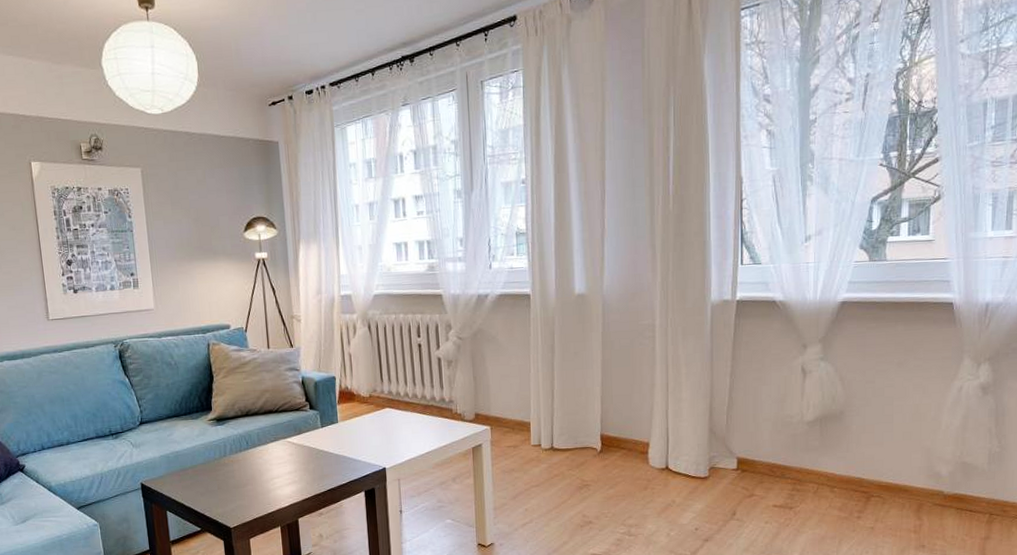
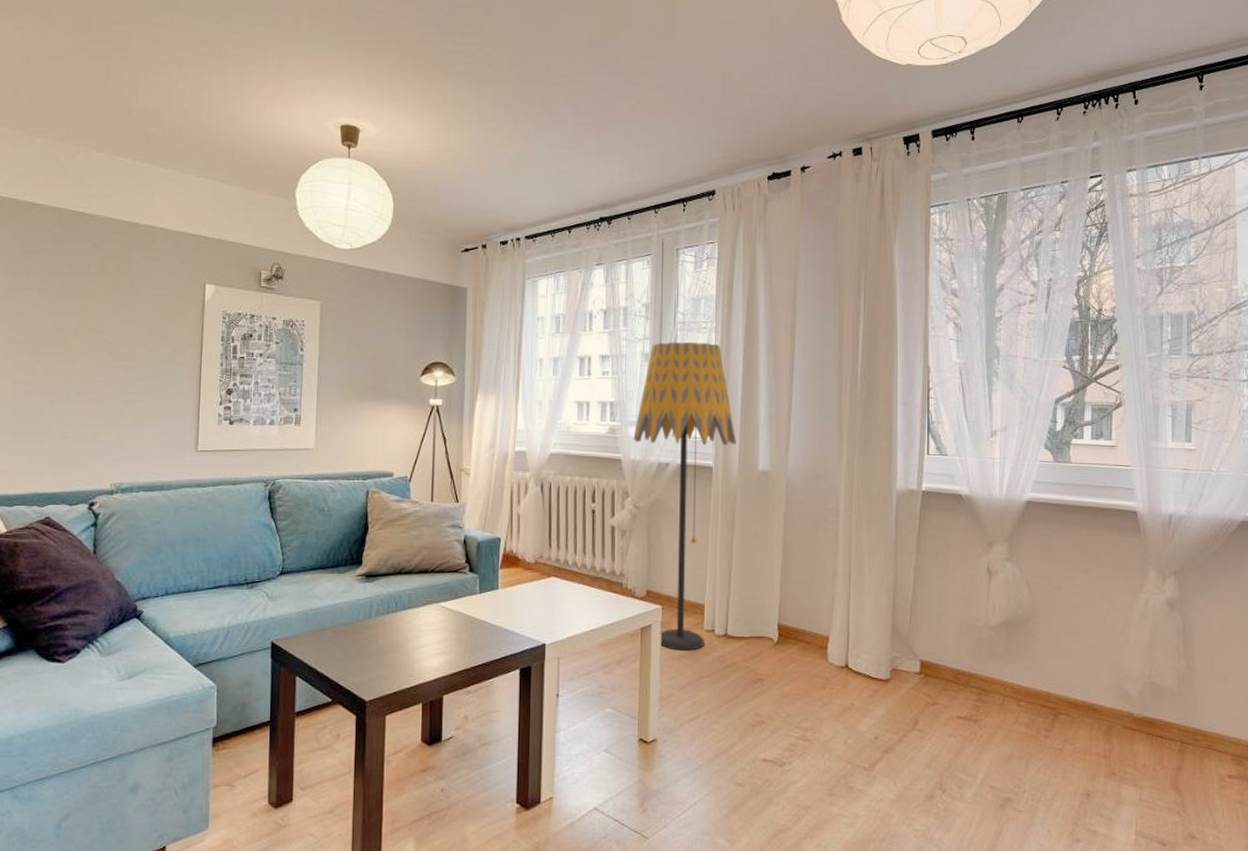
floor lamp: none [452,174,552,465] -> present [633,341,736,651]

